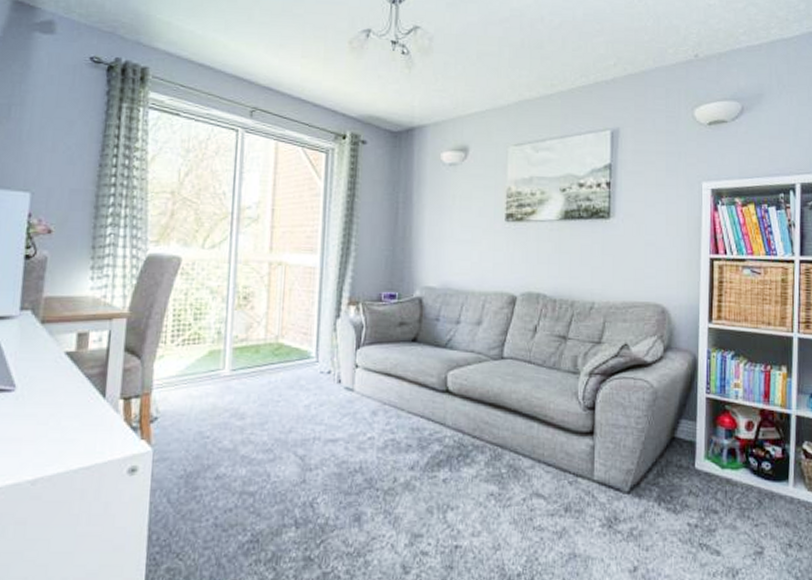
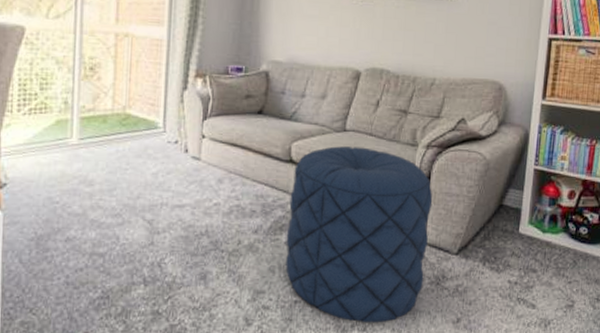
pouf: none [444,375,599,572] -> present [285,146,433,323]

